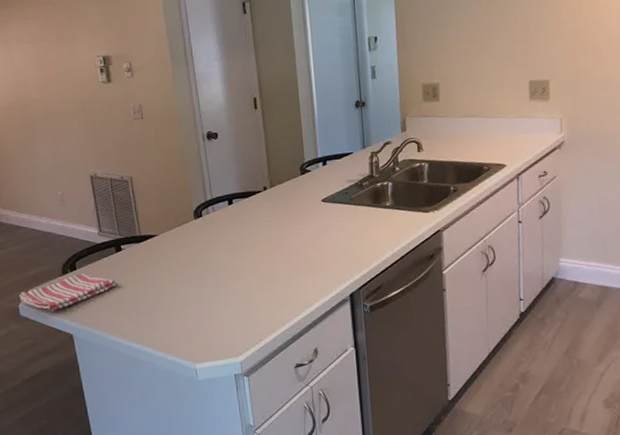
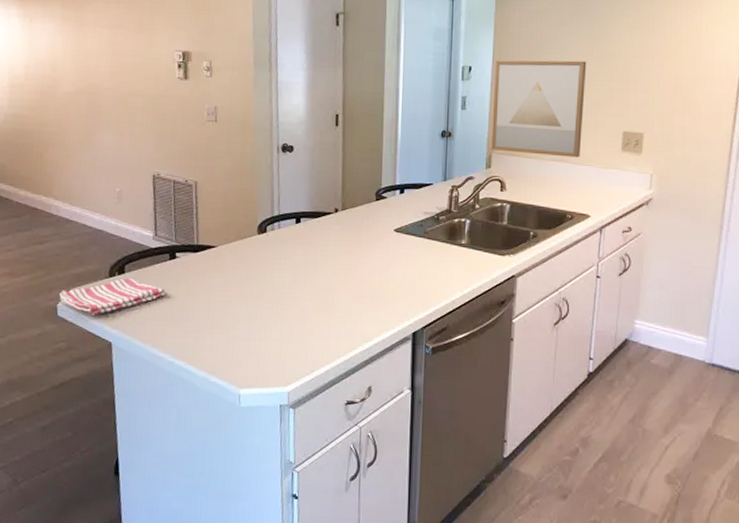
wall art: none [399,17,490,114] -> present [491,60,587,158]

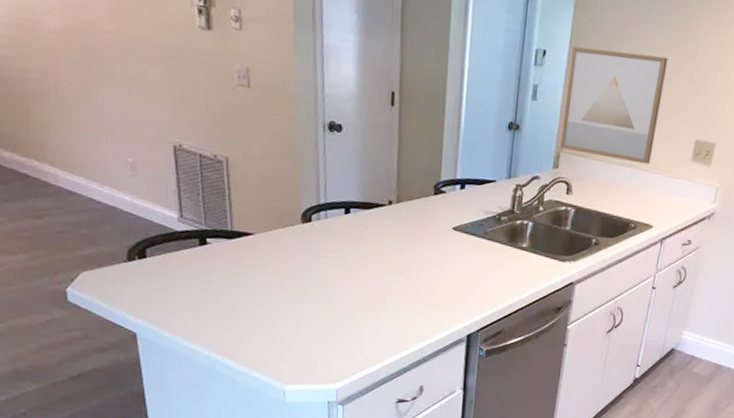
dish towel: present [59,278,167,317] -> none [68,263,198,304]

